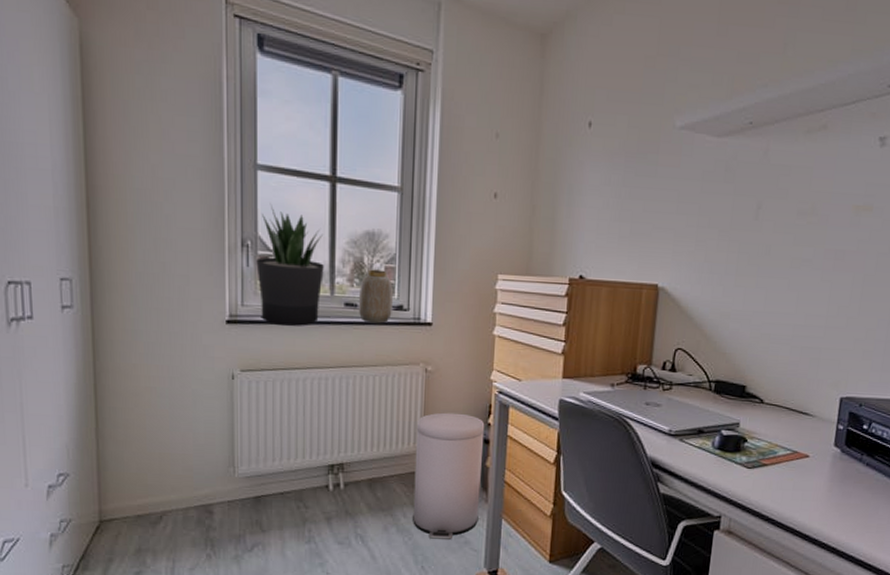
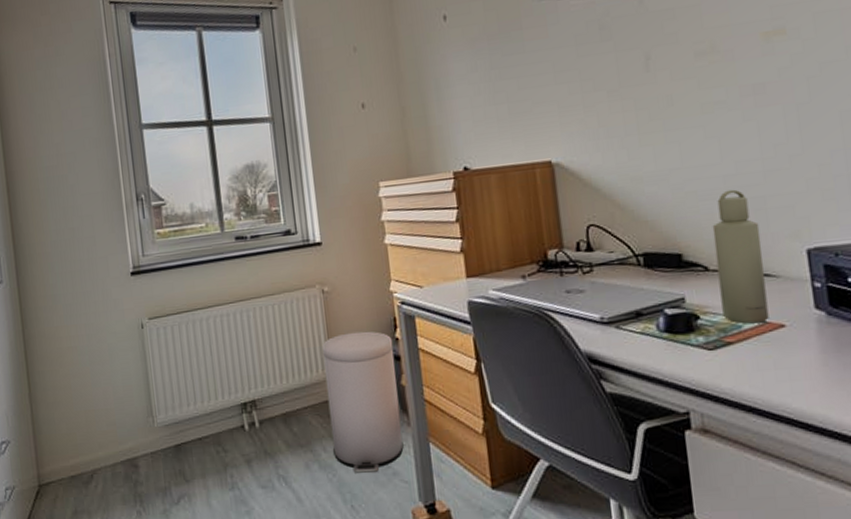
planter: present [256,203,324,327] -> none [151,156,213,270]
vase: present [358,269,393,324] -> none [247,198,281,253]
bottle: none [765,338,811,452] -> present [712,189,769,324]

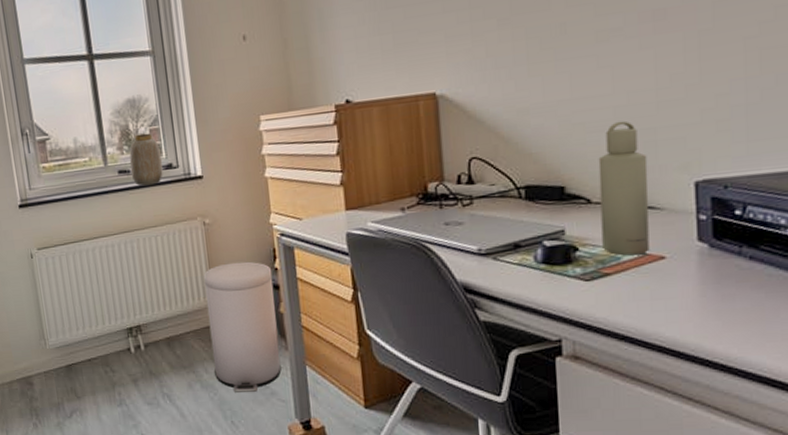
vase: none [247,198,281,253] -> present [129,133,163,187]

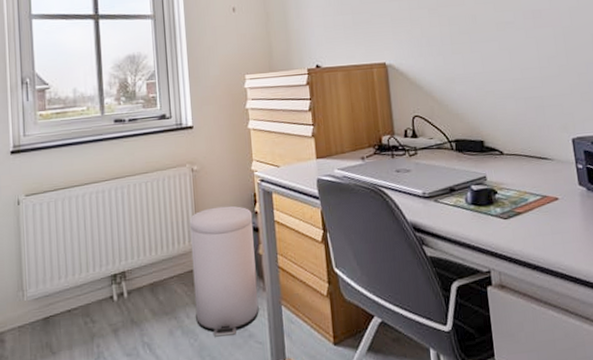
vase: present [129,133,163,187] -> none [125,86,157,135]
bottle: present [598,120,650,256] -> none [505,90,547,198]

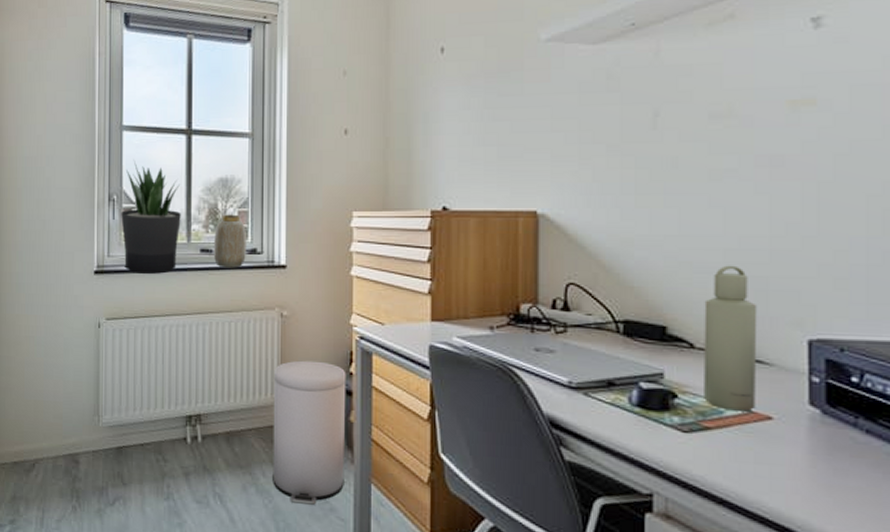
planter: none [35,44,94,150] -> present [121,159,181,275]
vase: none [125,86,157,135] -> present [213,214,246,268]
bottle: none [505,90,547,198] -> present [704,265,758,412]

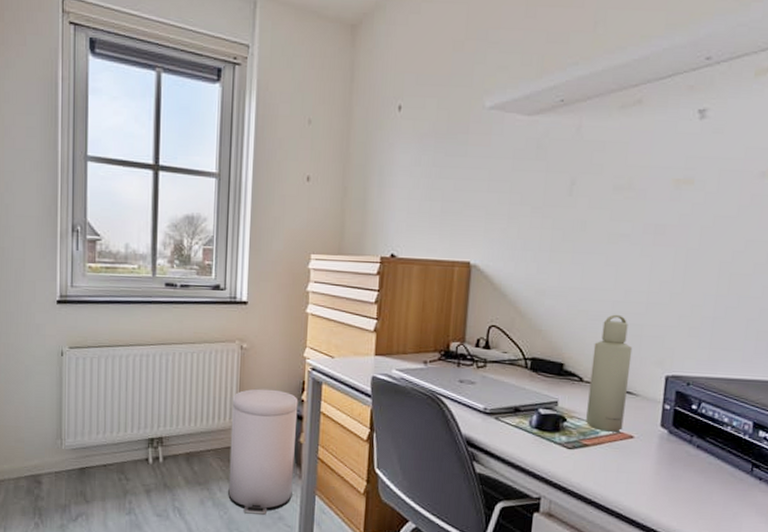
planter: present [121,159,181,275] -> none [85,191,146,307]
vase: present [213,214,246,268] -> none [177,251,211,303]

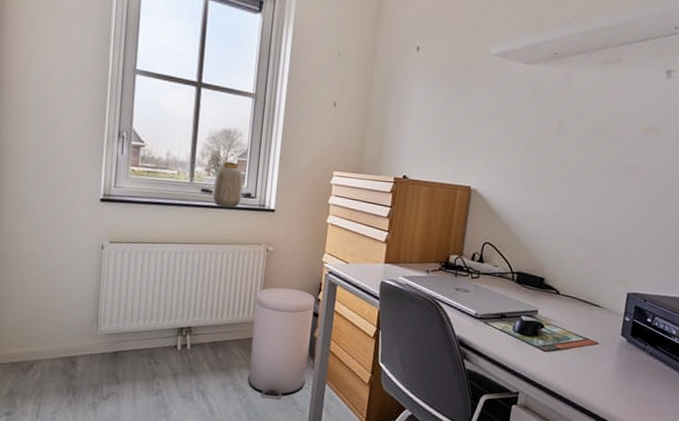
vase: none [177,251,211,303] -> present [212,161,244,209]
bottle: present [586,314,633,432] -> none [560,238,602,339]

